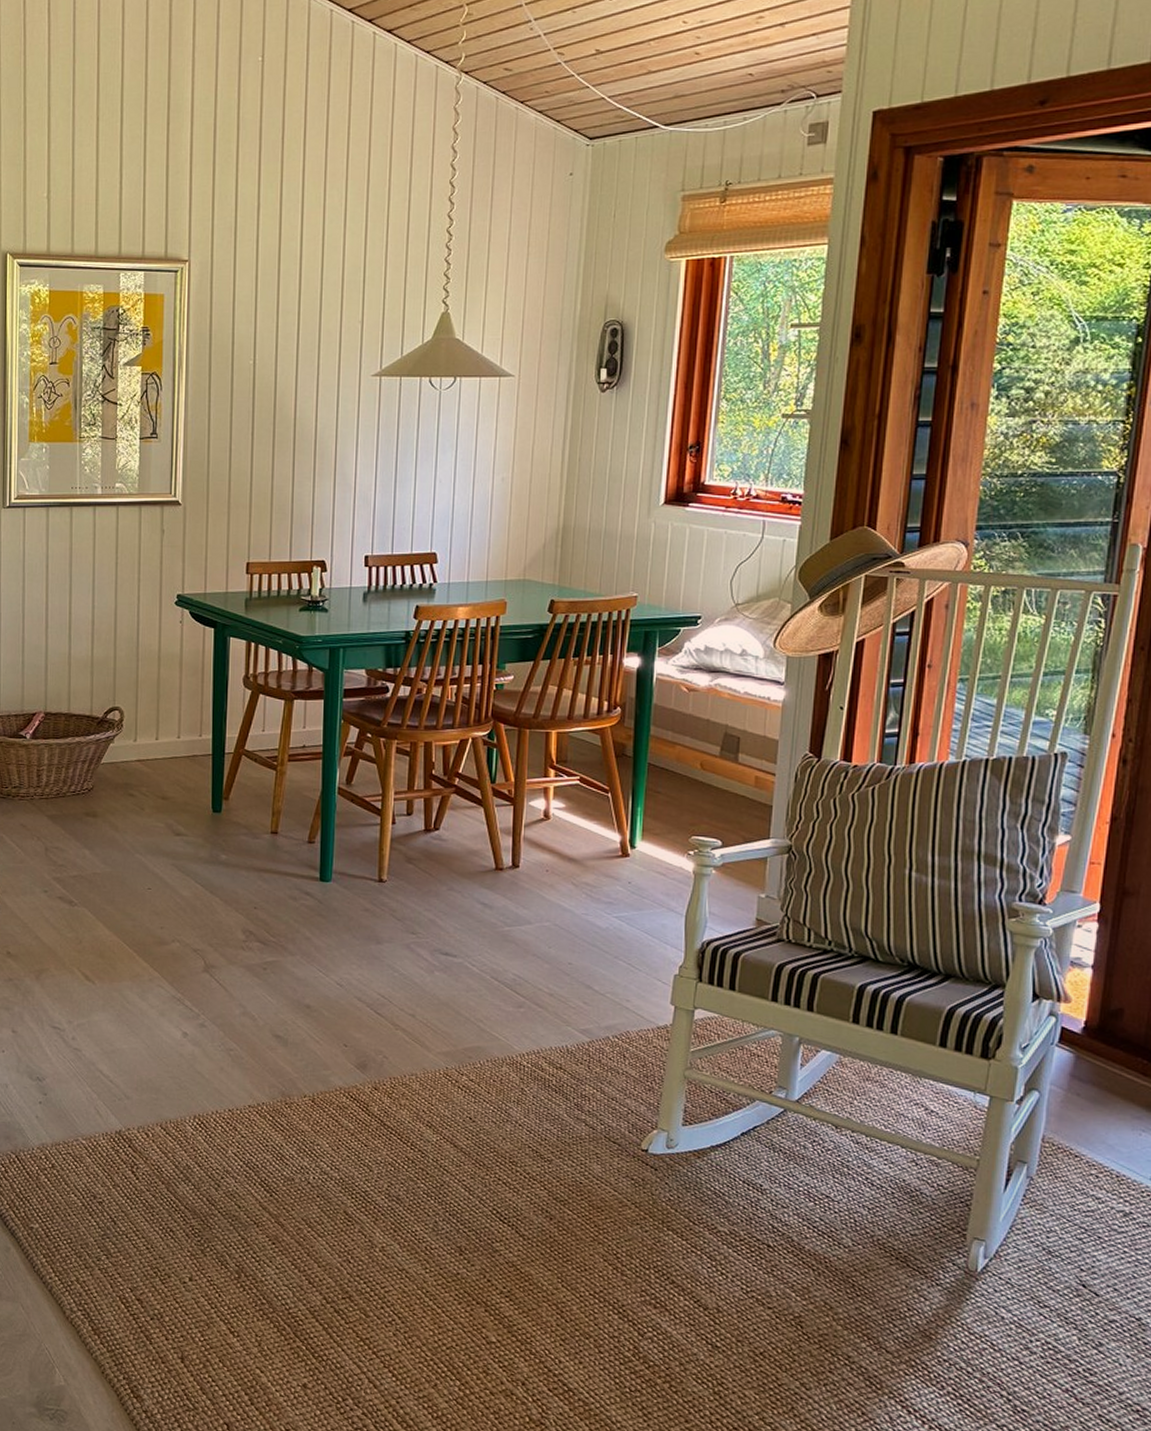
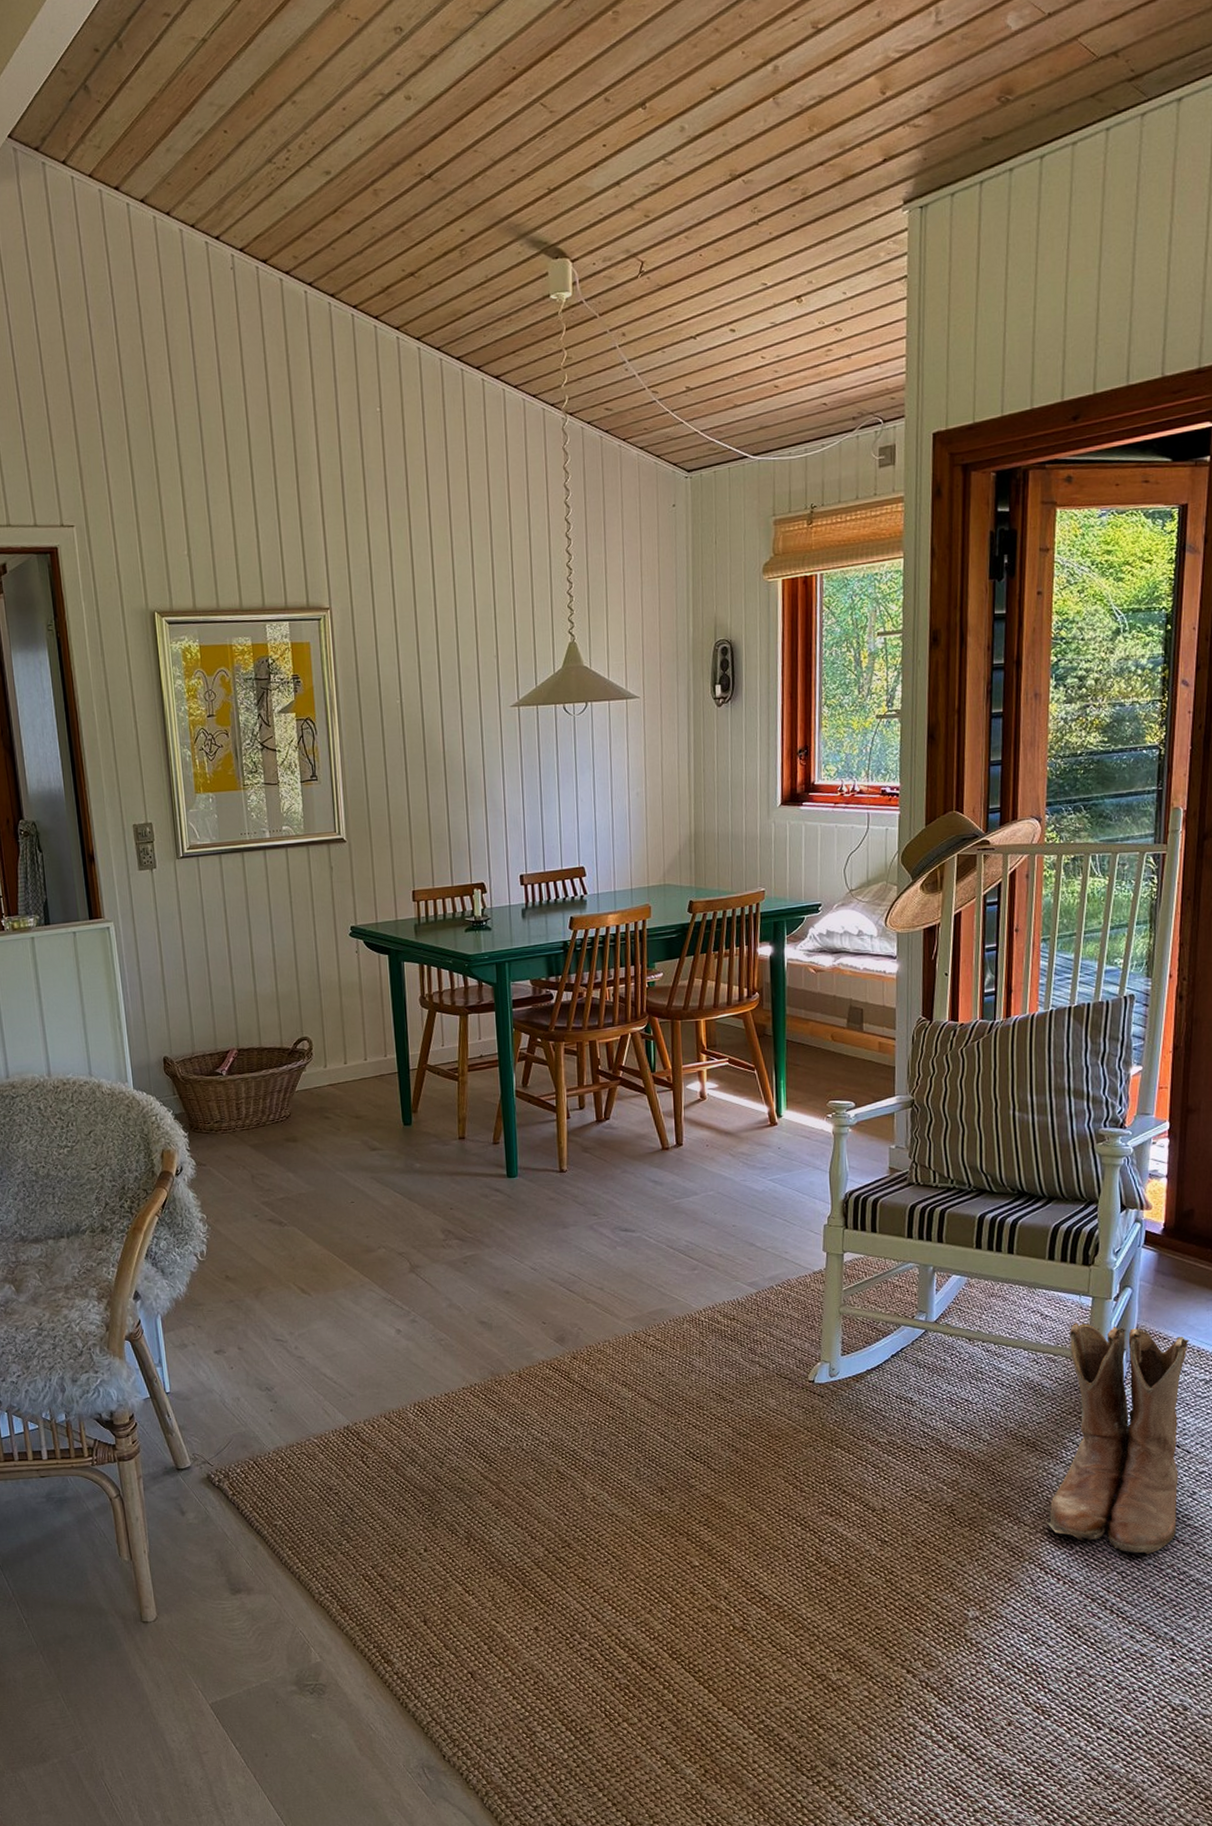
boots: none [911,1123,1107,1410] -> present [1044,1322,1189,1555]

